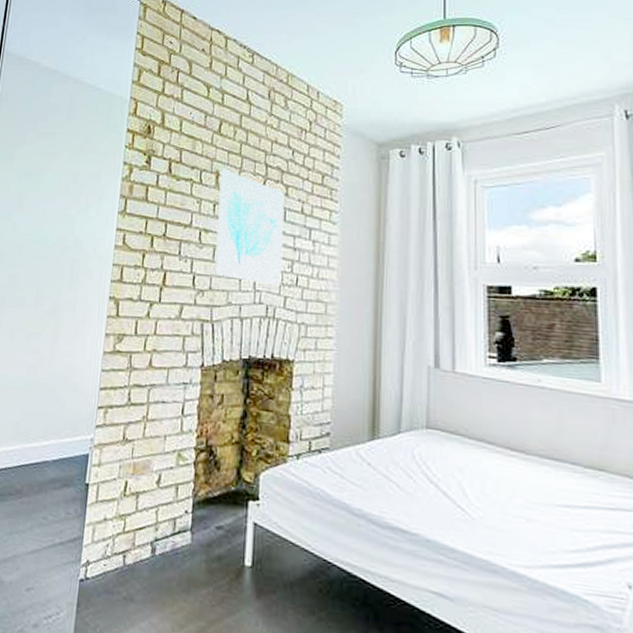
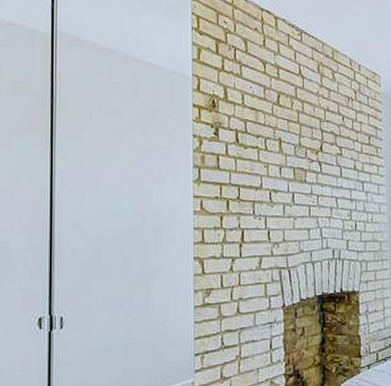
wall art: present [213,169,285,287] -> none [283,136,343,233]

